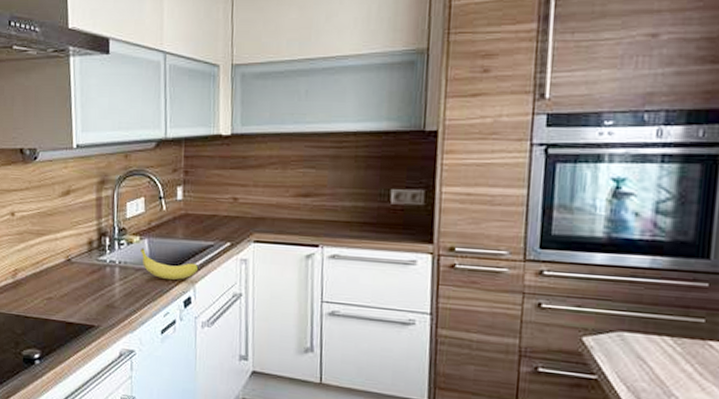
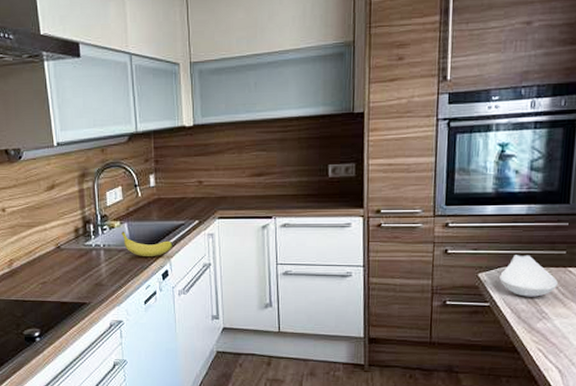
spoon rest: none [611,317,693,375] -> present [499,255,558,297]

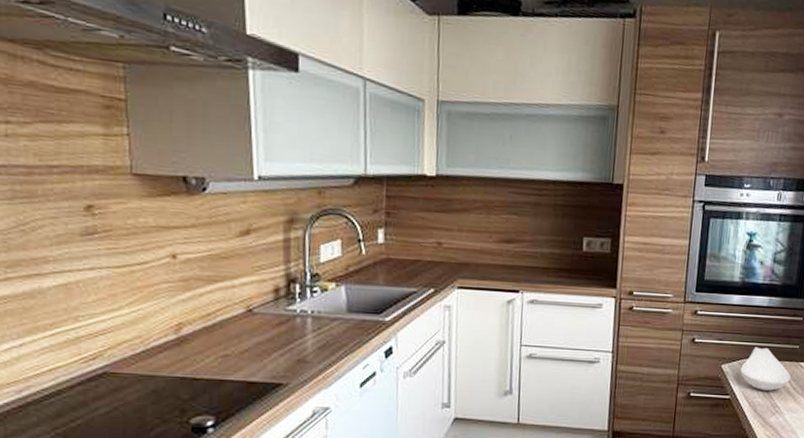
fruit: present [121,231,173,256] -> none [336,295,401,329]

